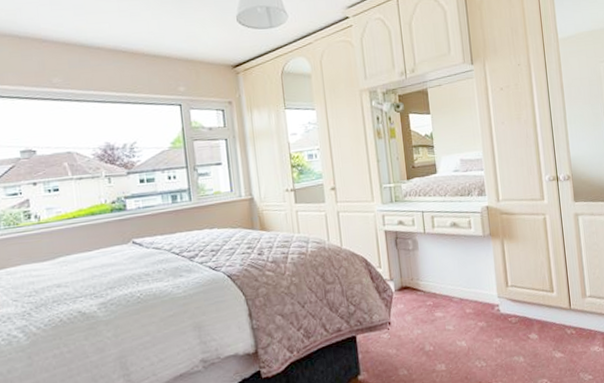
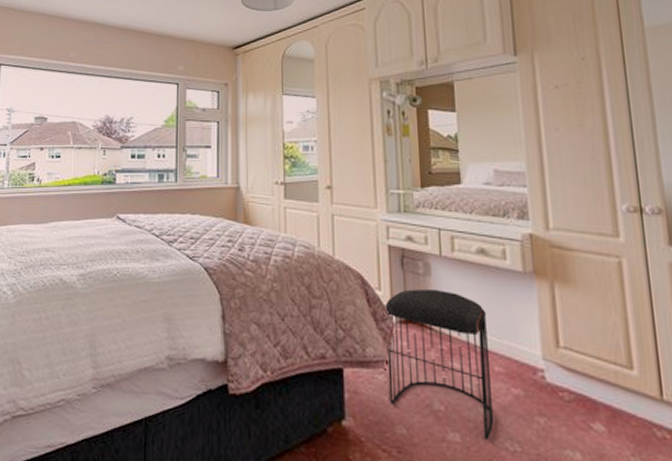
stool: none [385,259,468,364] -> present [385,288,495,441]

